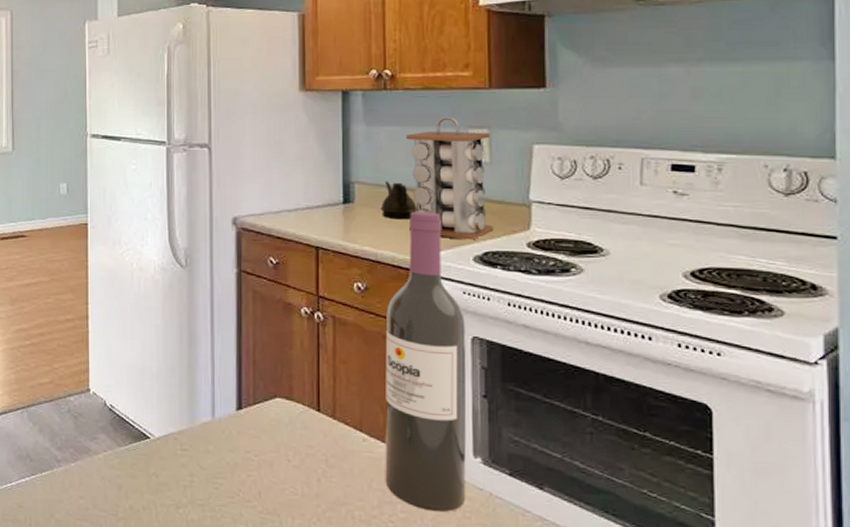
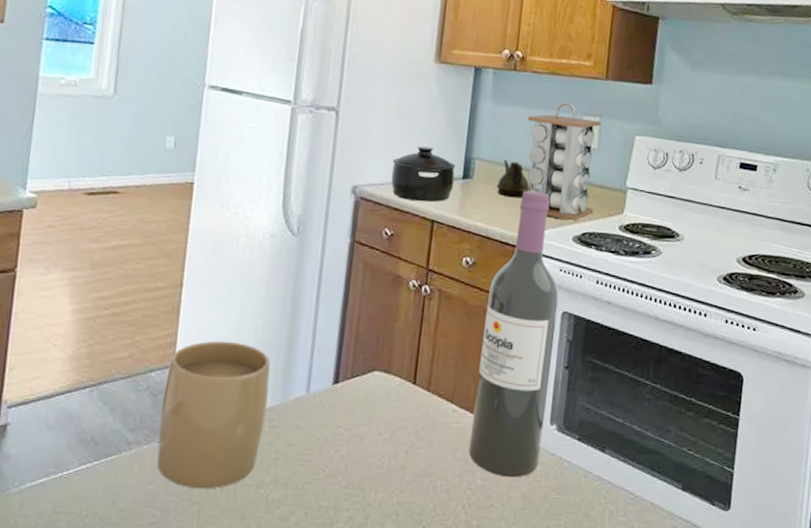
mug: none [82,368,176,507] -> present [157,340,270,489]
saucepan: none [268,174,335,229] -> present [391,146,456,203]

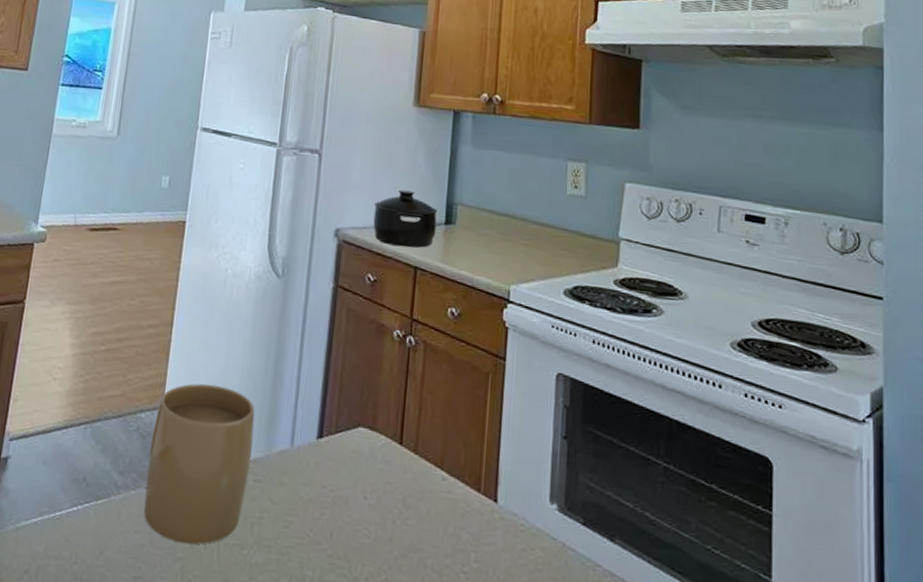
wine bottle: present [468,190,559,478] -> none [461,238,552,564]
teapot: present [496,159,530,198] -> none [480,205,516,246]
spice rack: present [519,101,602,221] -> none [505,146,588,273]

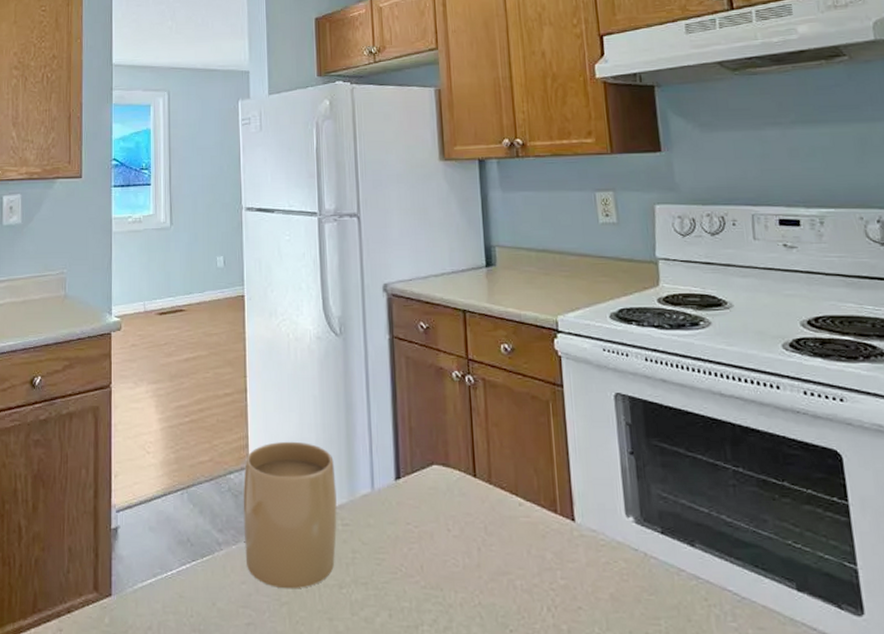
saucepan: present [373,190,438,248] -> none [416,240,479,293]

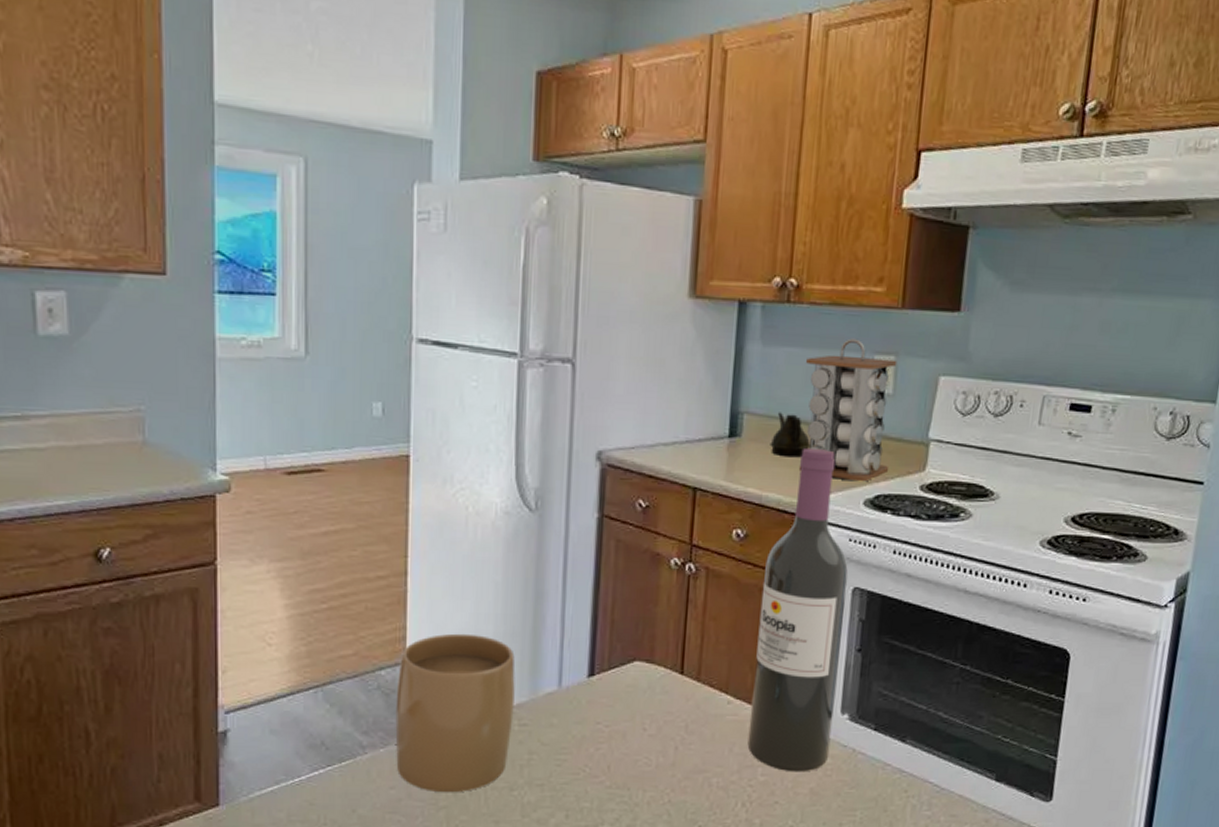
teapot: none [520,243,556,281] -> present [770,412,811,458]
wine bottle: none [533,271,623,577] -> present [747,447,849,772]
spice rack: none [540,180,627,298] -> present [798,338,897,482]

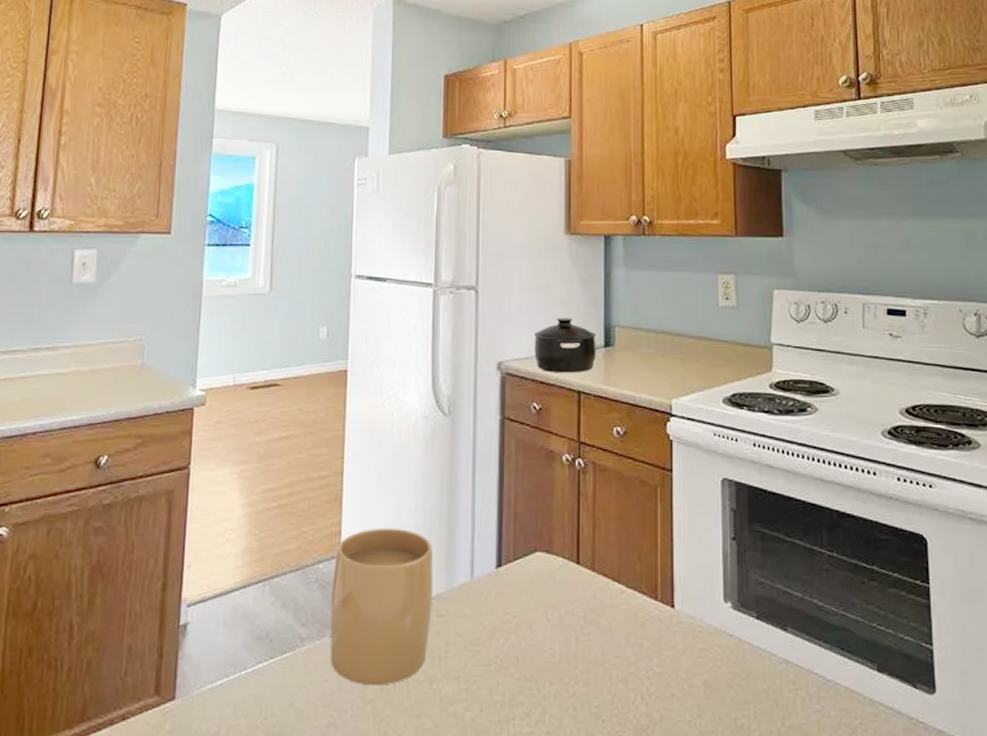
saucepan: none [643,400,720,467] -> present [533,317,596,373]
wine bottle: present [747,447,849,772] -> none [641,354,718,663]
teapot: present [770,412,811,458] -> none [639,324,673,363]
spice rack: present [798,338,897,482] -> none [663,262,741,382]

